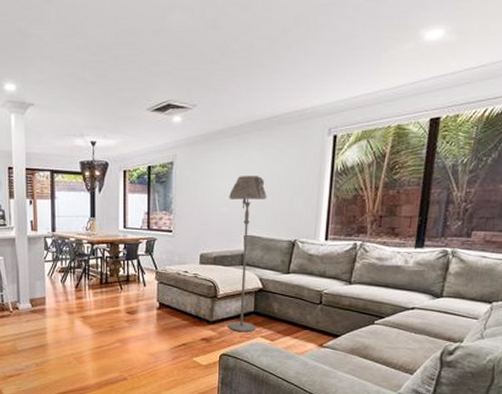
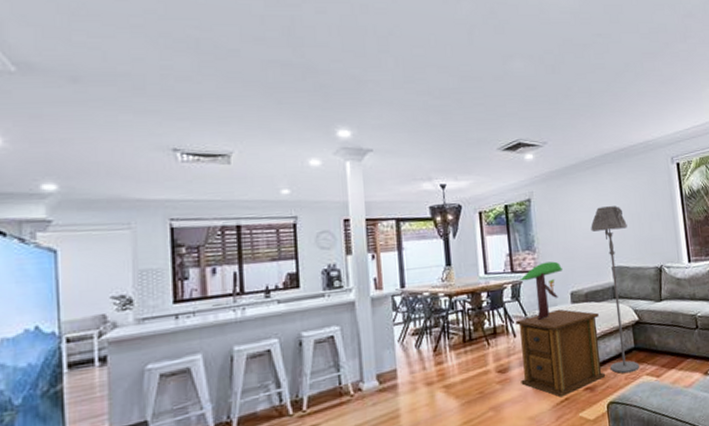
side table: none [146,267,224,342] -> present [515,309,606,398]
table lamp: none [155,224,195,275] -> present [520,261,562,320]

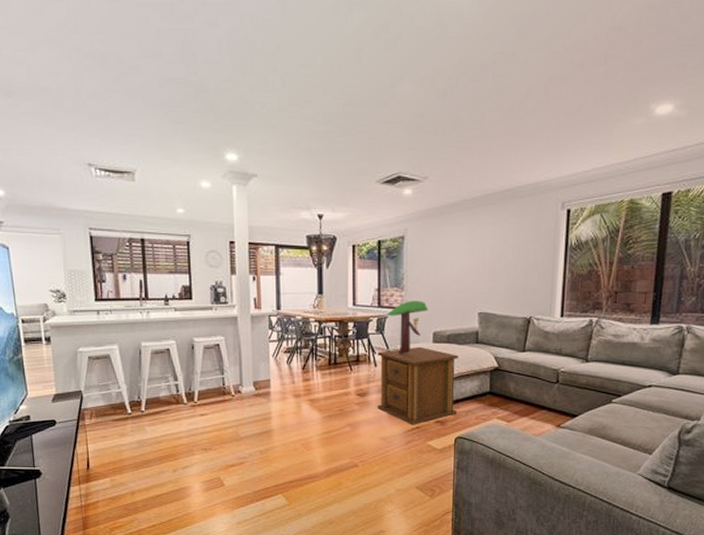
floor lamp: present [591,206,639,374] -> none [462,251,501,414]

